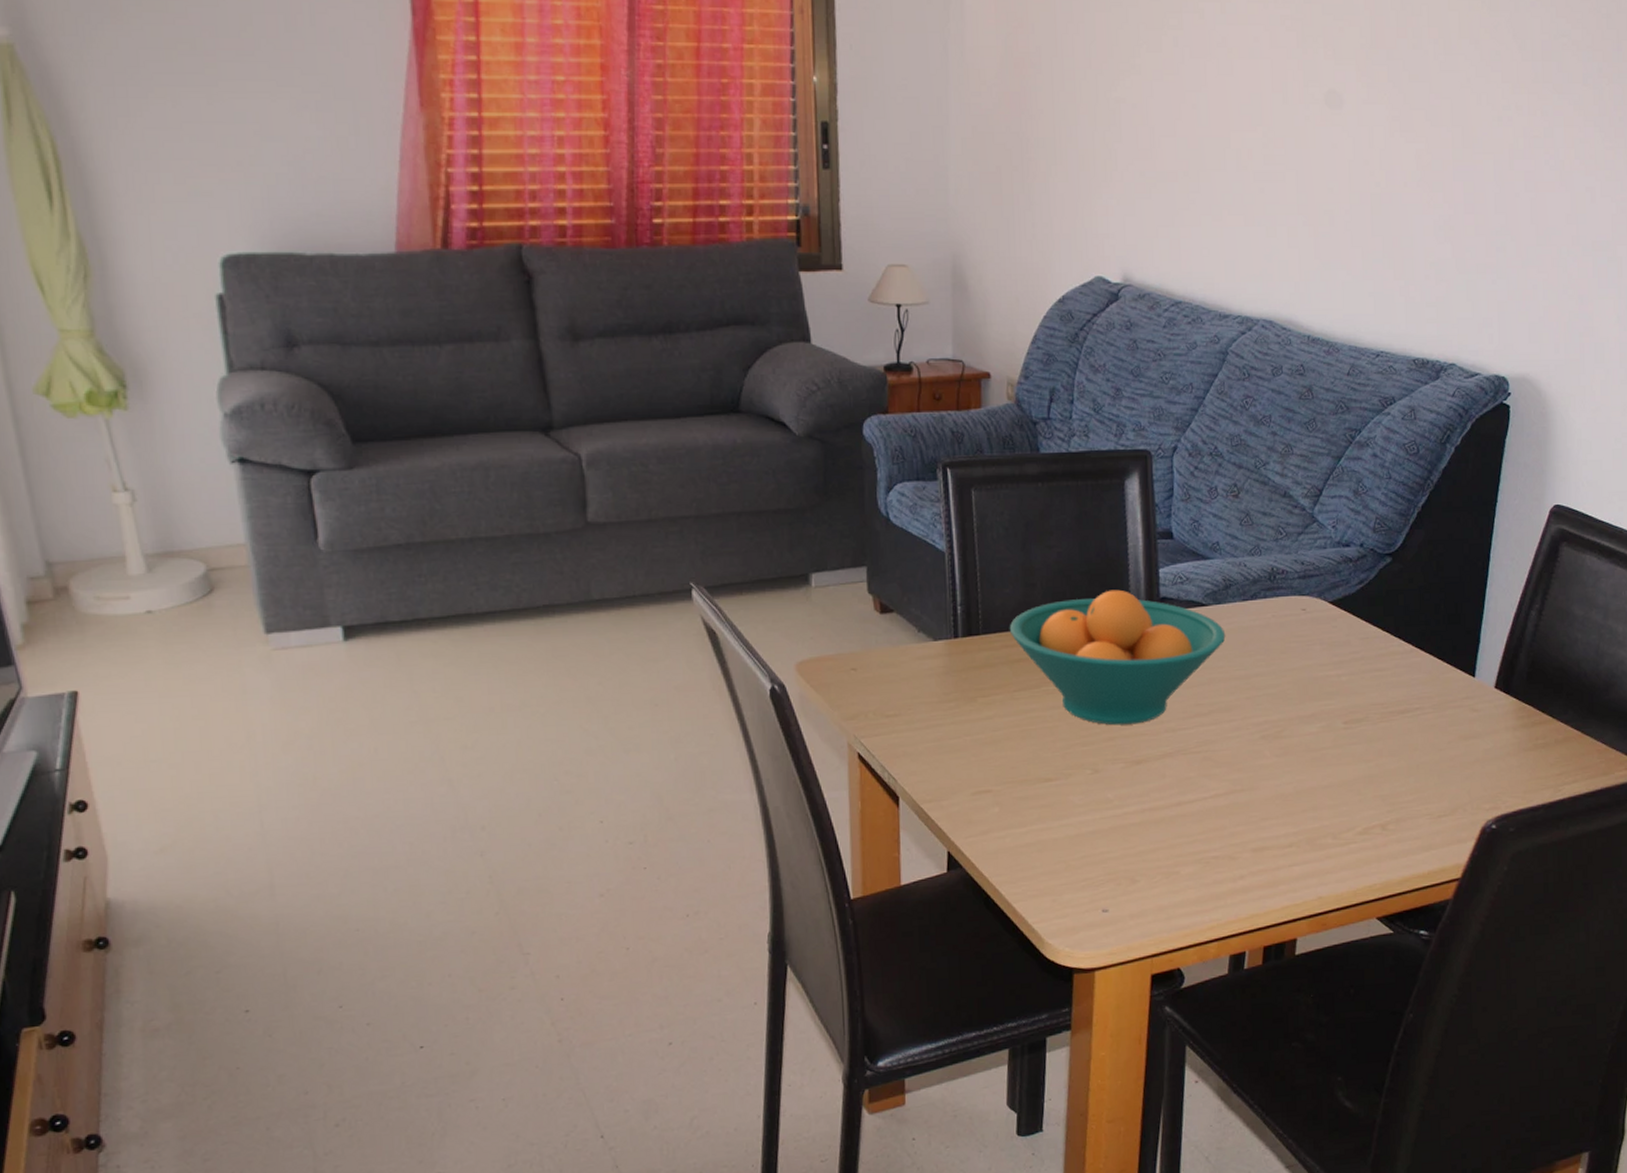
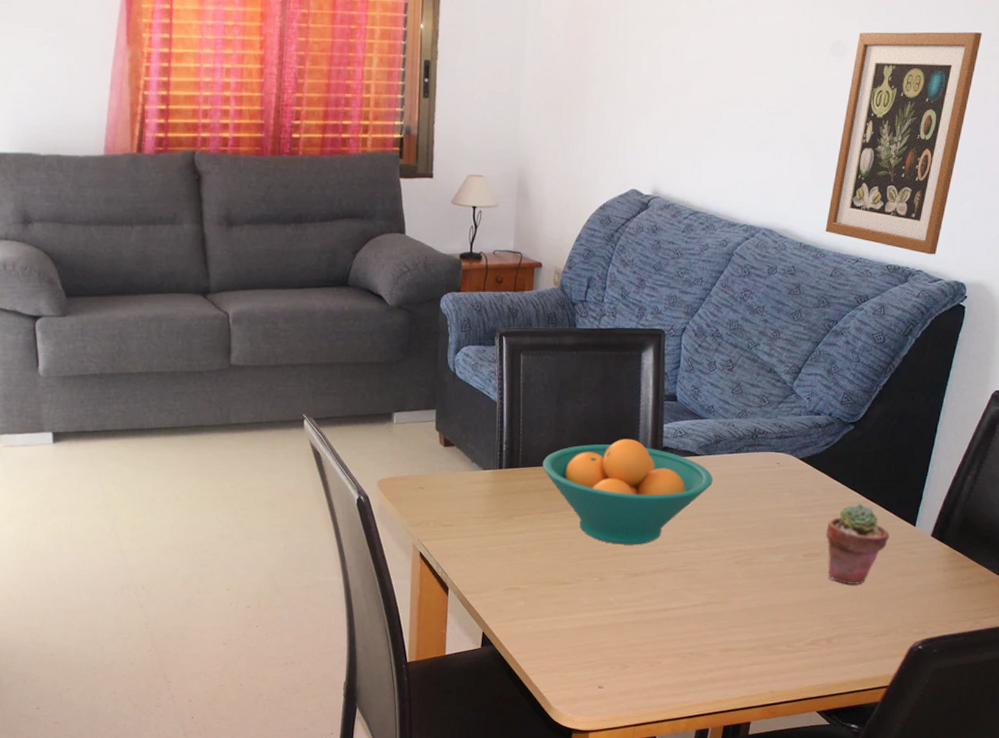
wall art: none [1336,77,1500,345] -> present [825,32,982,255]
potted succulent: none [1369,653,1445,755] -> present [826,503,889,584]

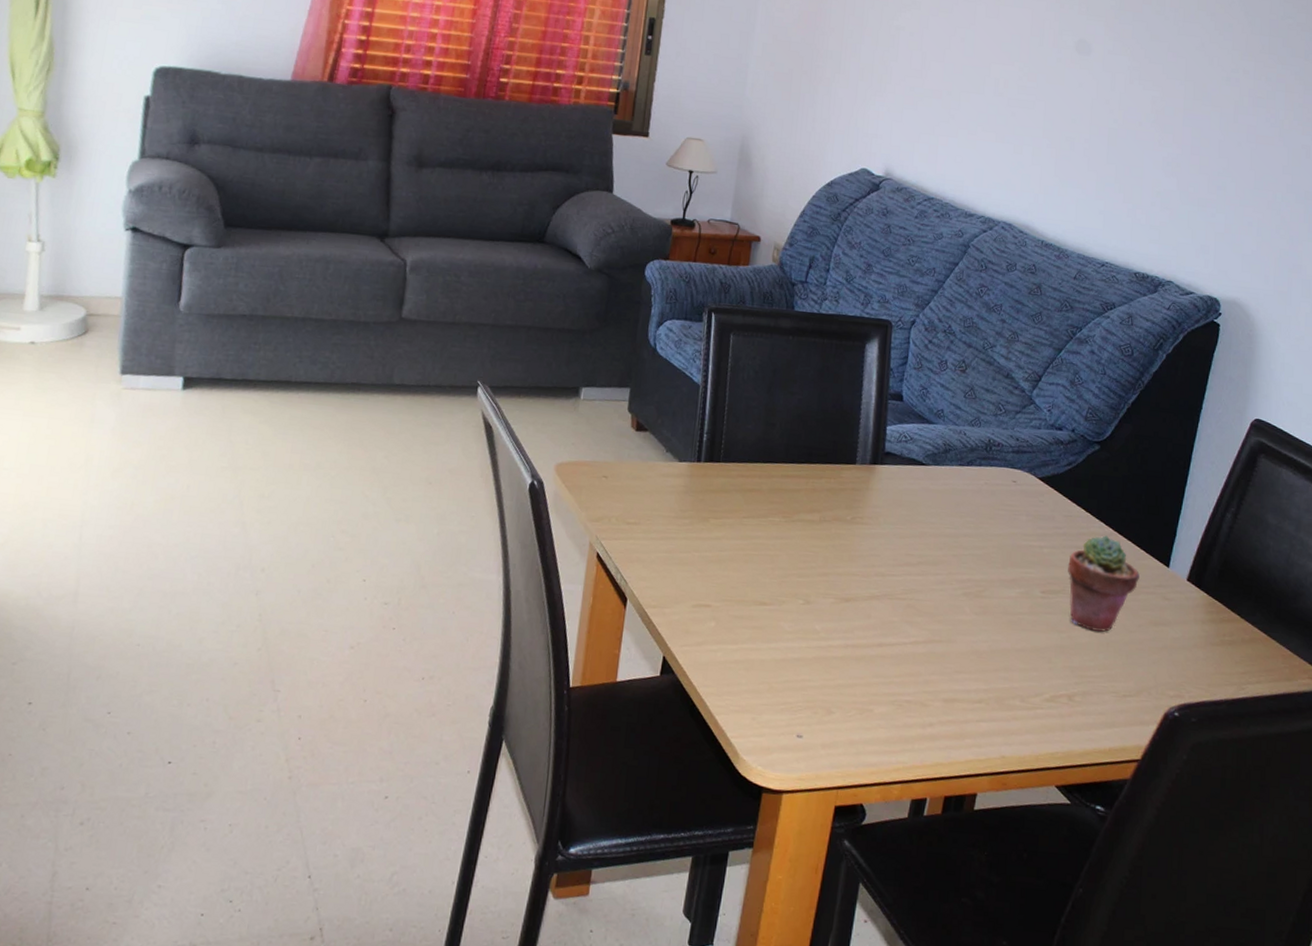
fruit bowl: present [542,439,713,545] -> none [746,439,941,565]
wall art: present [825,32,982,255] -> none [1068,34,1231,266]

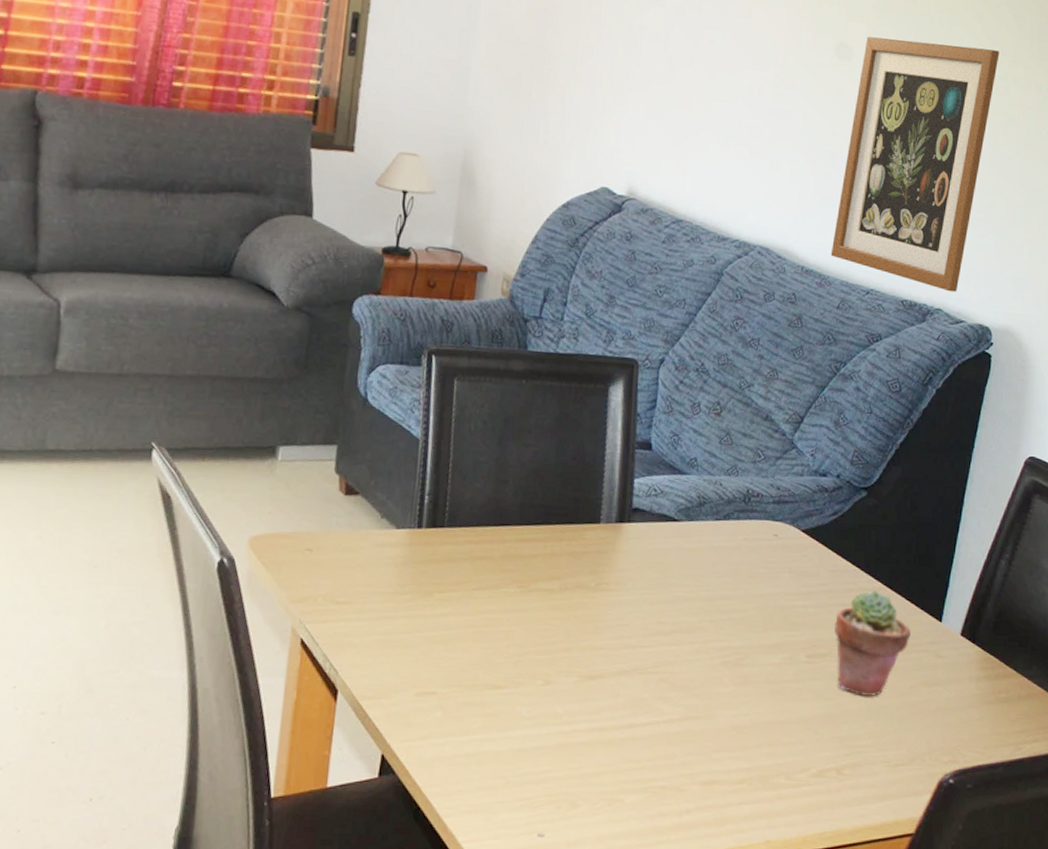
wall art: none [1068,34,1231,266] -> present [830,36,1000,292]

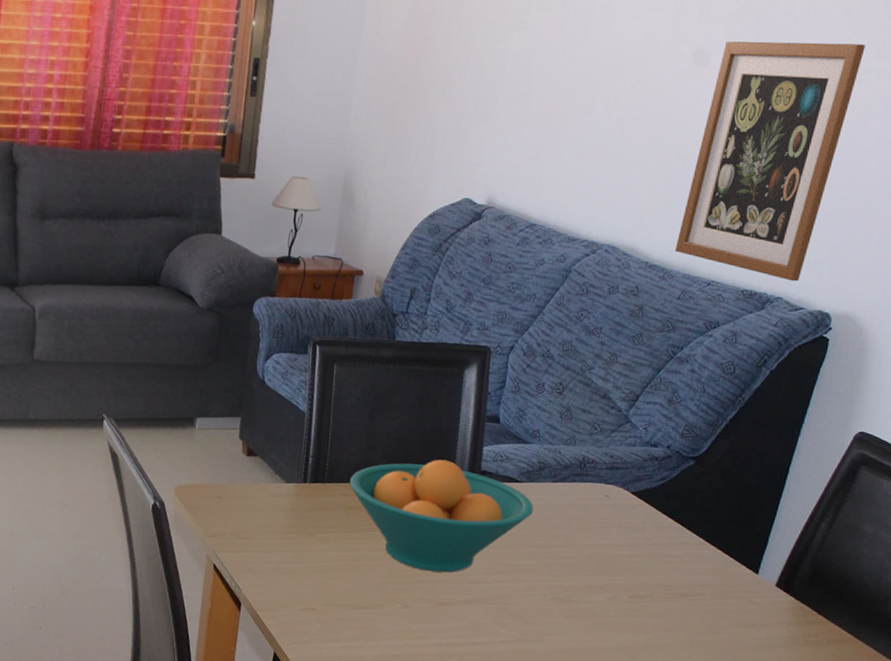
fruit bowl: none [475,495,695,637] -> present [349,459,534,573]
potted succulent: present [834,590,911,696] -> none [656,545,728,633]

